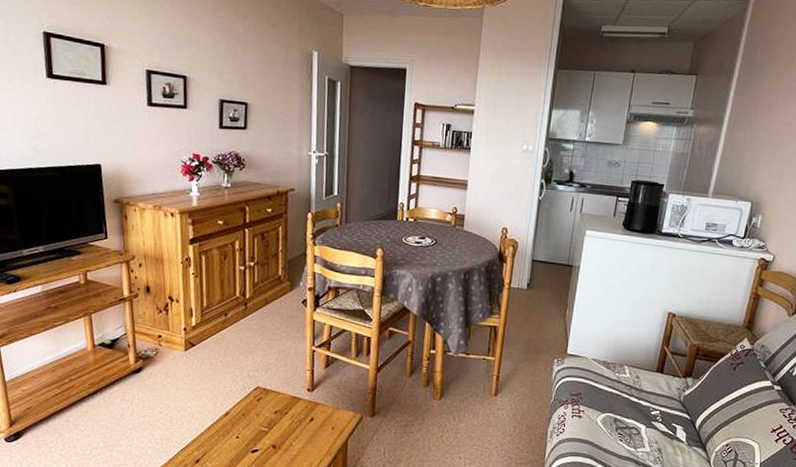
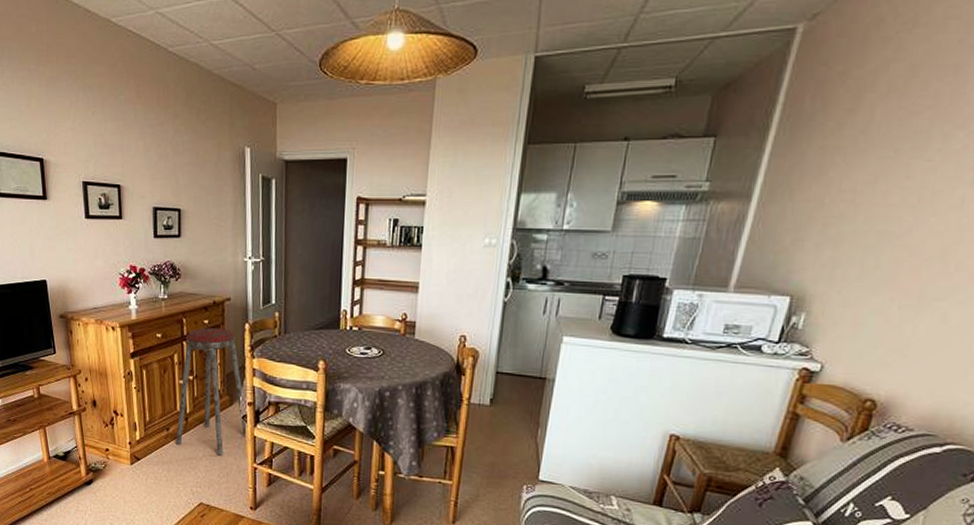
music stool: none [233,216,308,340] -> present [175,327,248,456]

